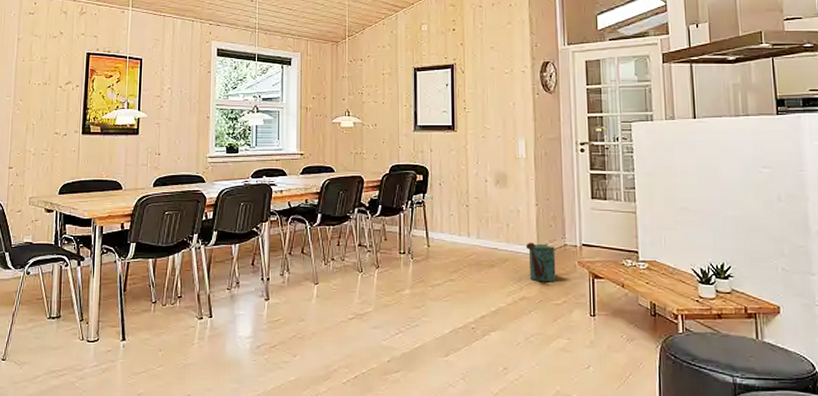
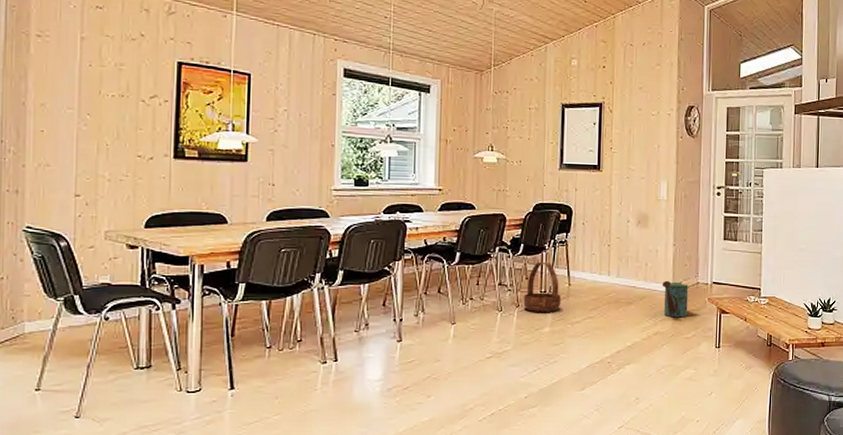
basket: none [383,222,421,274] -> present [523,261,561,312]

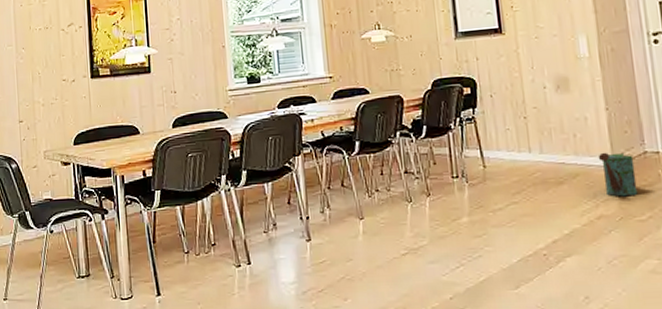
basket: present [523,261,561,312] -> none [434,143,478,201]

